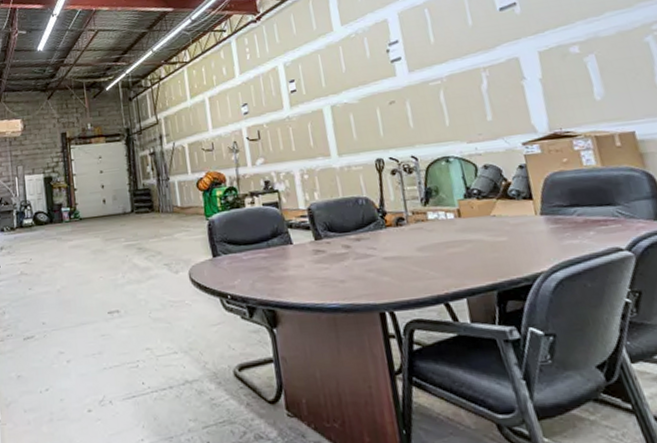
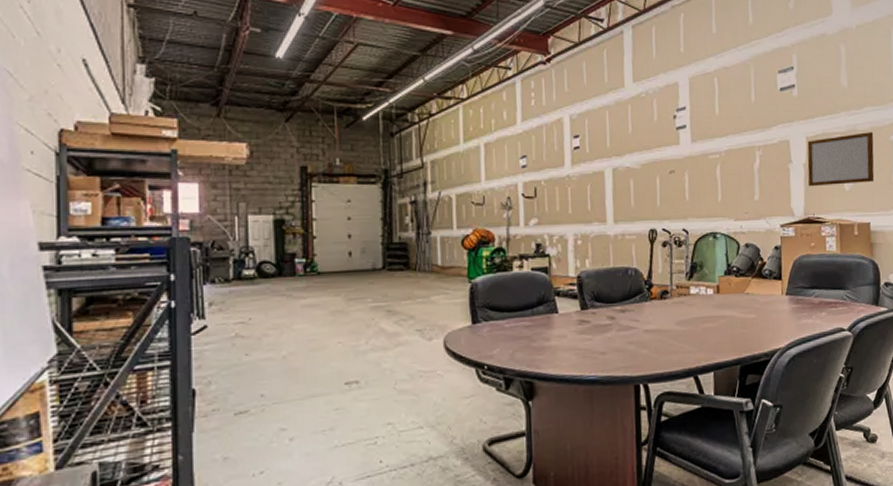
writing board: none [540,37,632,102] -> present [807,132,875,187]

